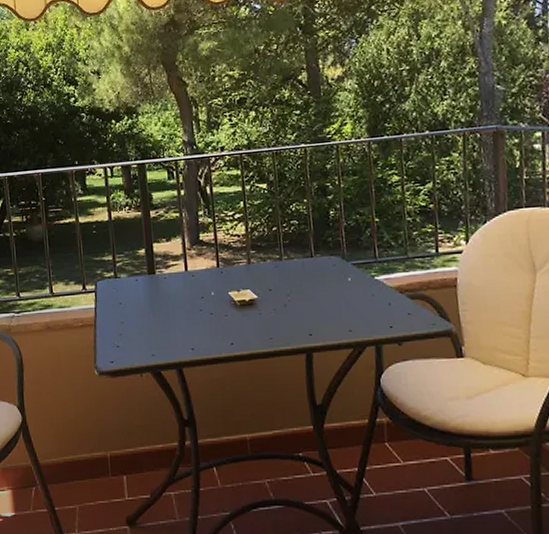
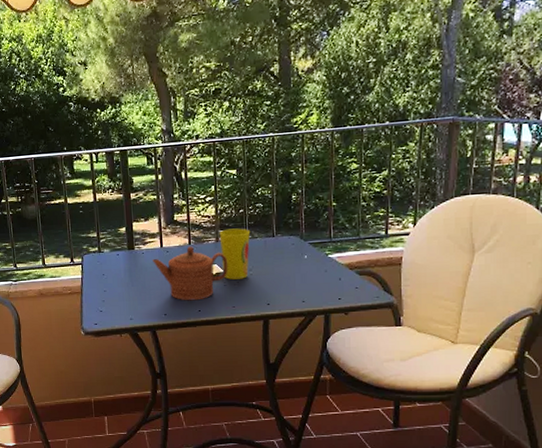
teapot: none [176,269,263,333] -> present [153,246,228,301]
cup: none [250,248,286,307] -> present [219,228,251,280]

